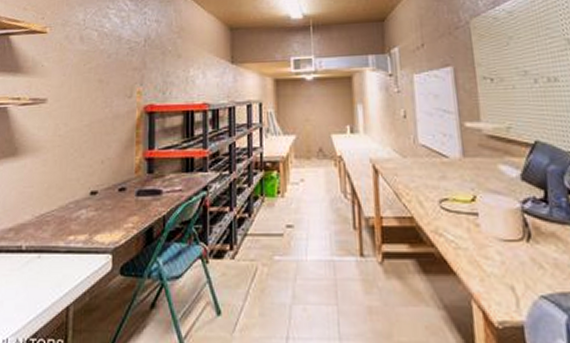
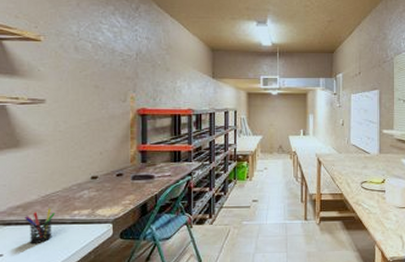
pen holder: none [16,231,48,279] -> present [25,208,55,245]

